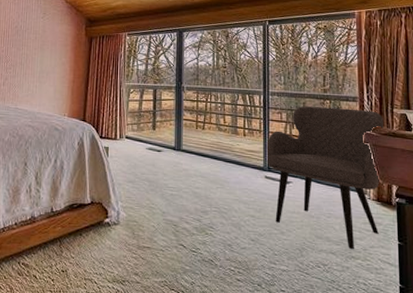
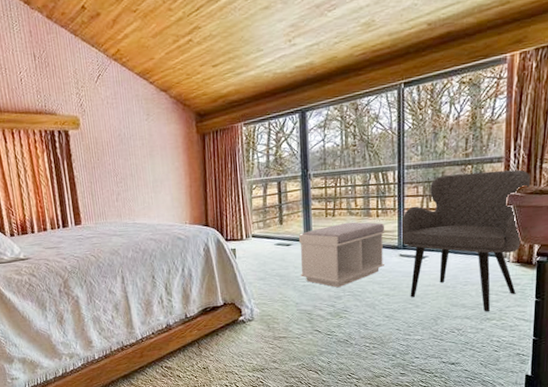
bench: none [168,137,251,202] -> present [299,221,386,288]

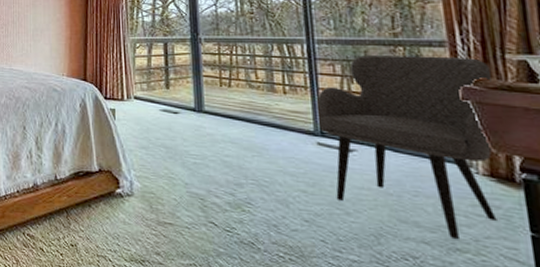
bench: present [299,221,386,288] -> none [189,95,299,173]

